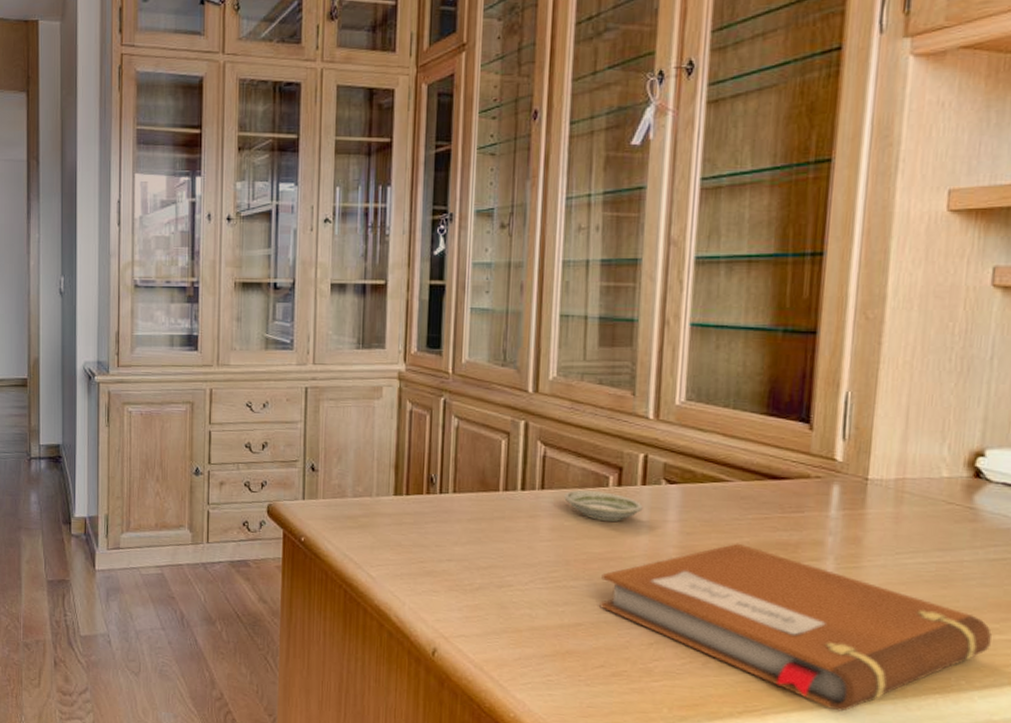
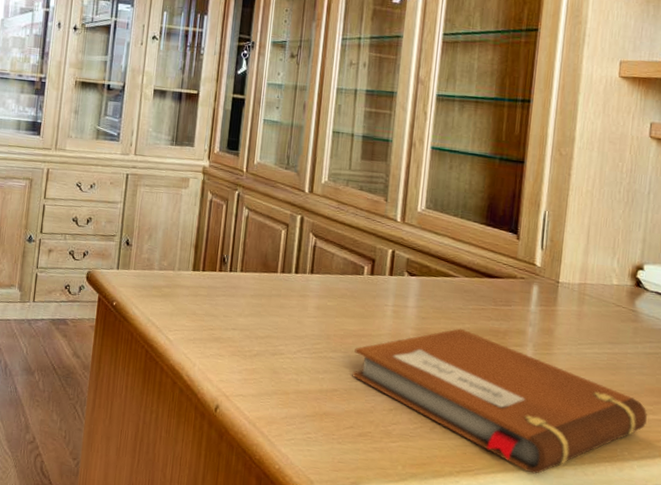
saucer: present [564,490,643,522] -> none [328,276,390,305]

